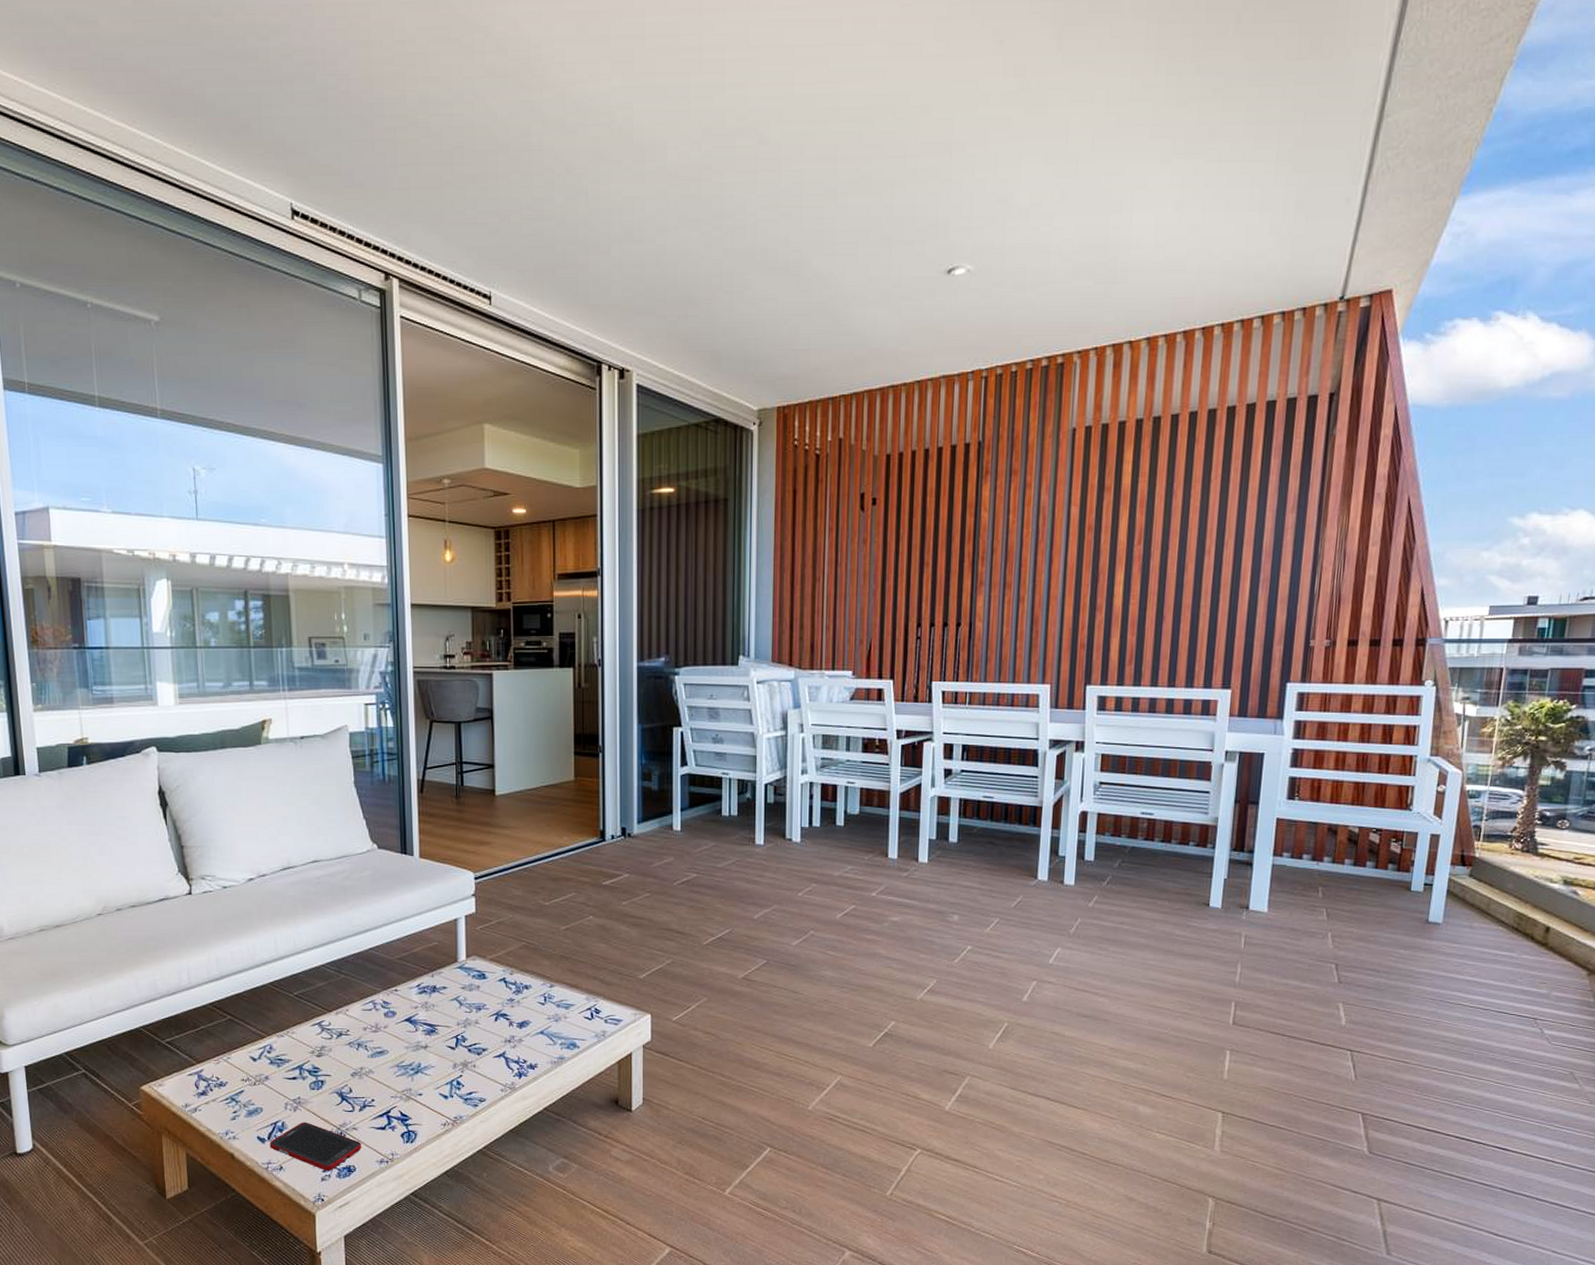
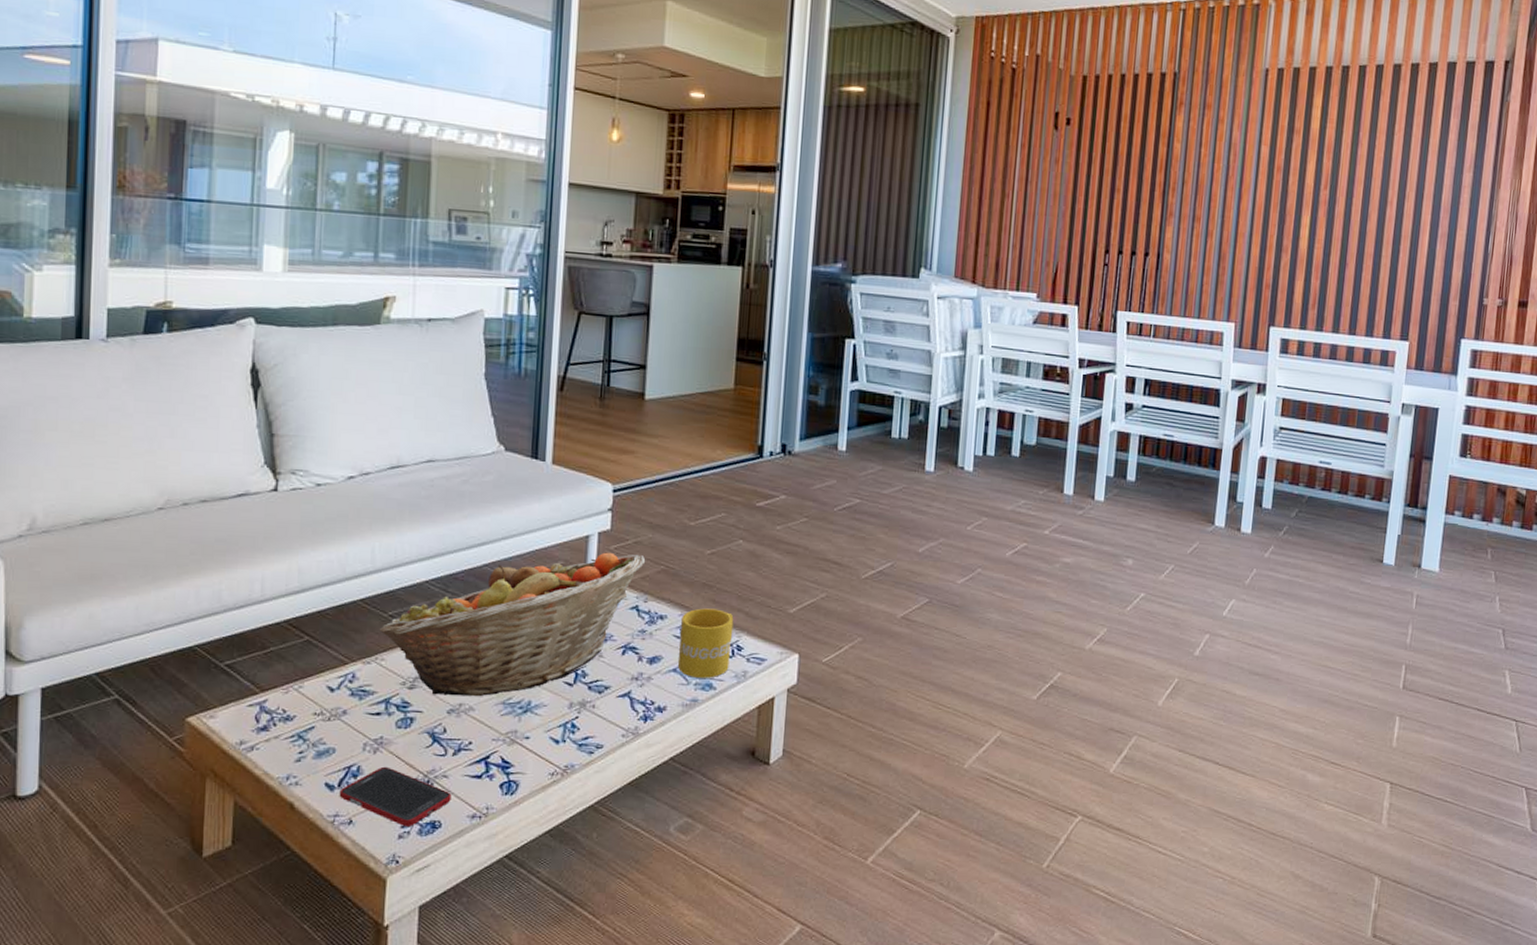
fruit basket: none [287,932,509,1061] -> present [379,552,646,697]
mug: none [544,978,591,1038] -> present [678,608,734,678]

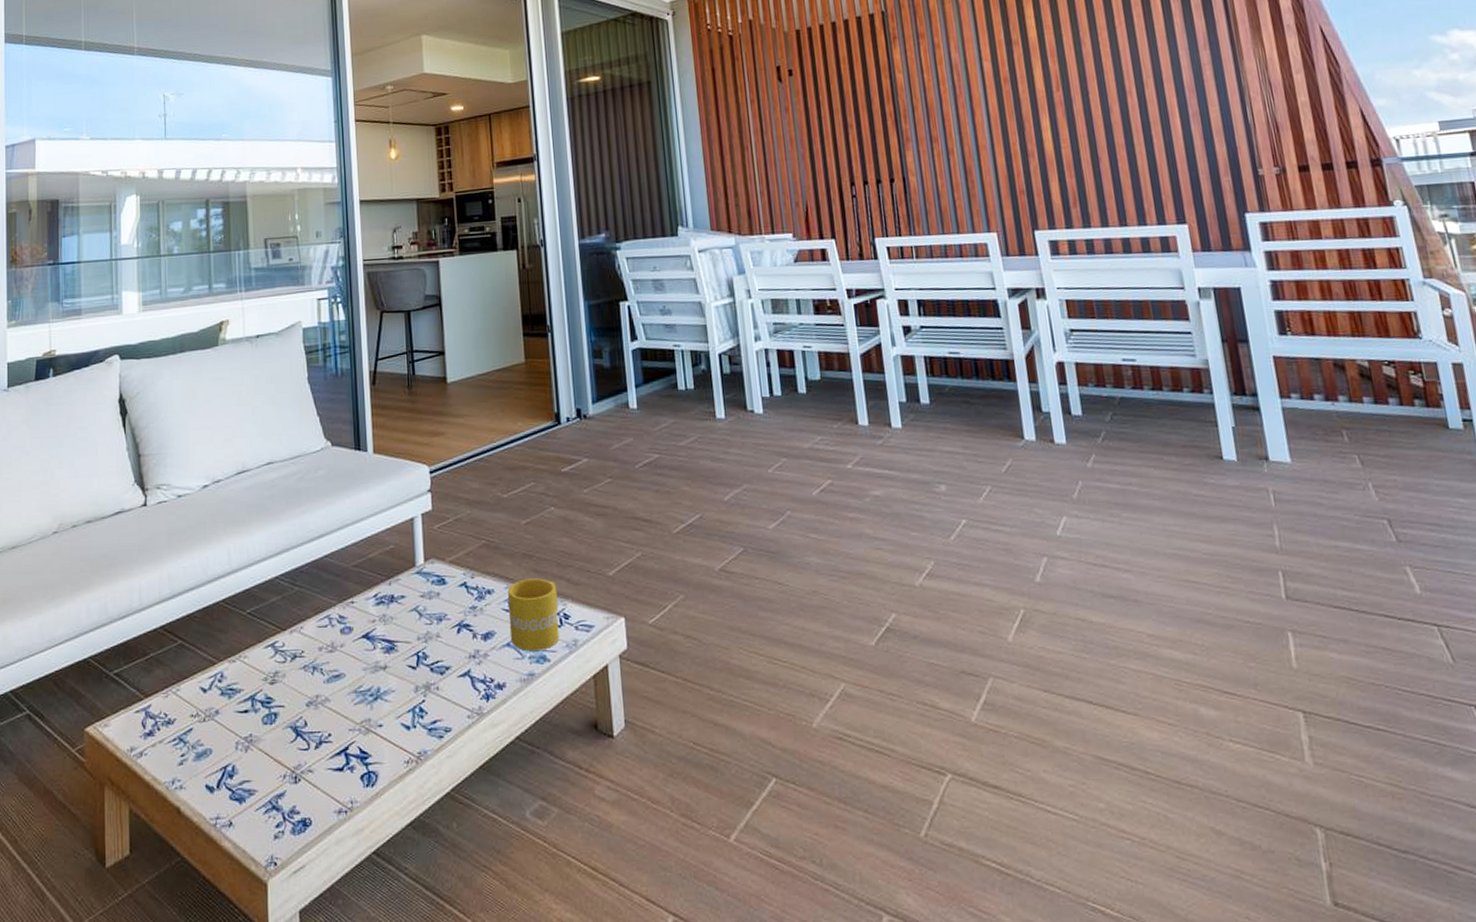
cell phone: present [339,766,452,826] -> none [218,764,318,826]
fruit basket: present [379,552,646,697] -> none [240,532,468,689]

